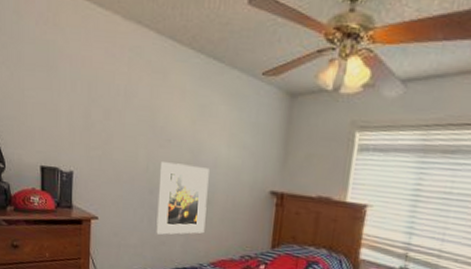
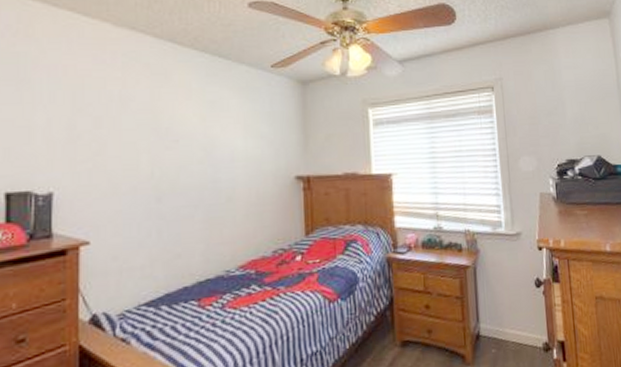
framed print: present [156,162,209,235] -> none [167,163,228,247]

